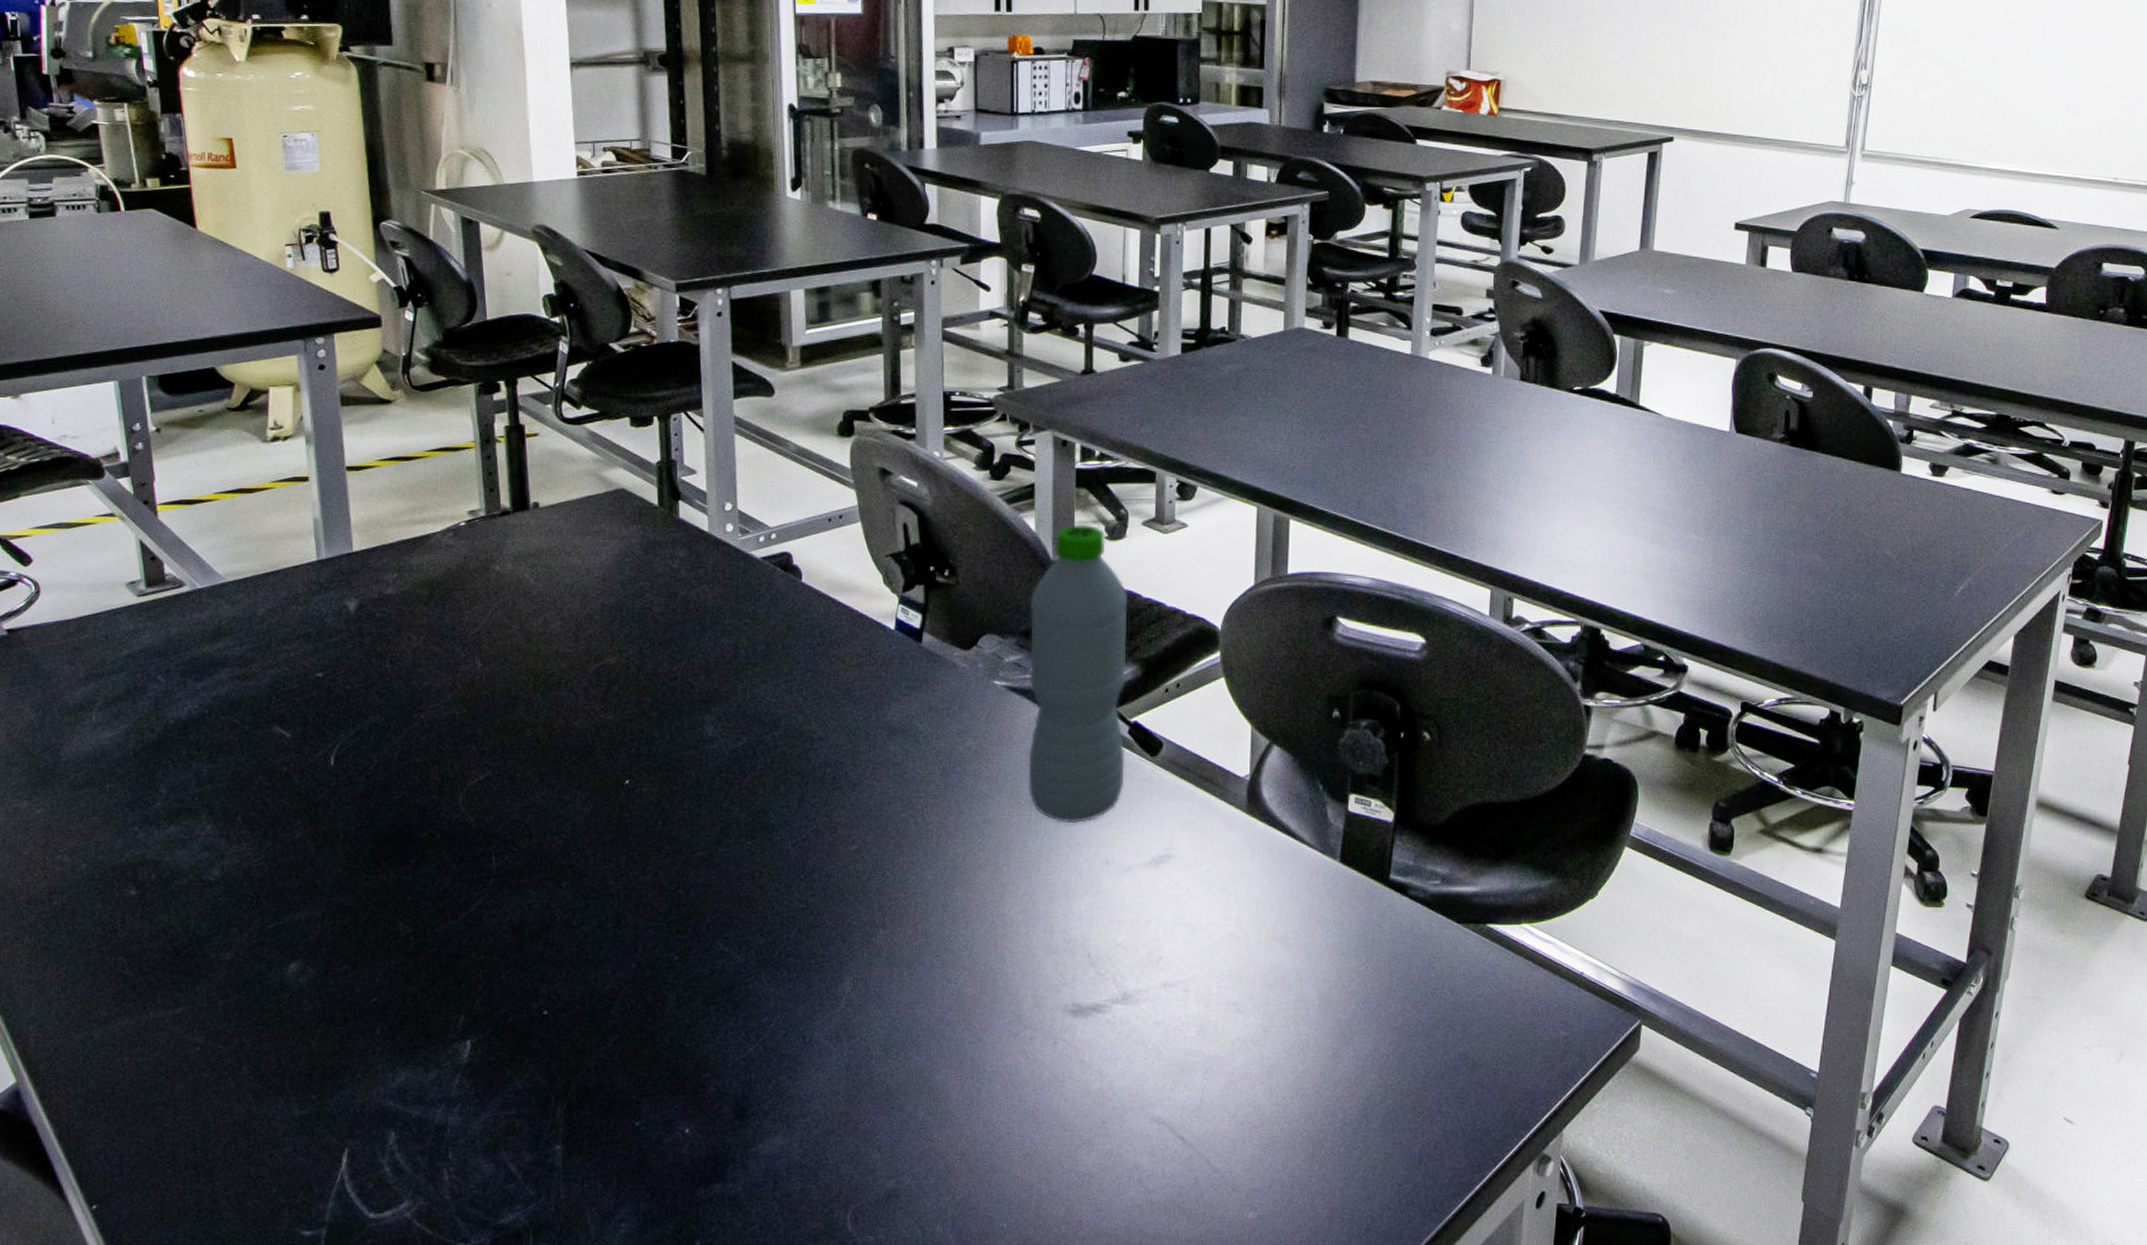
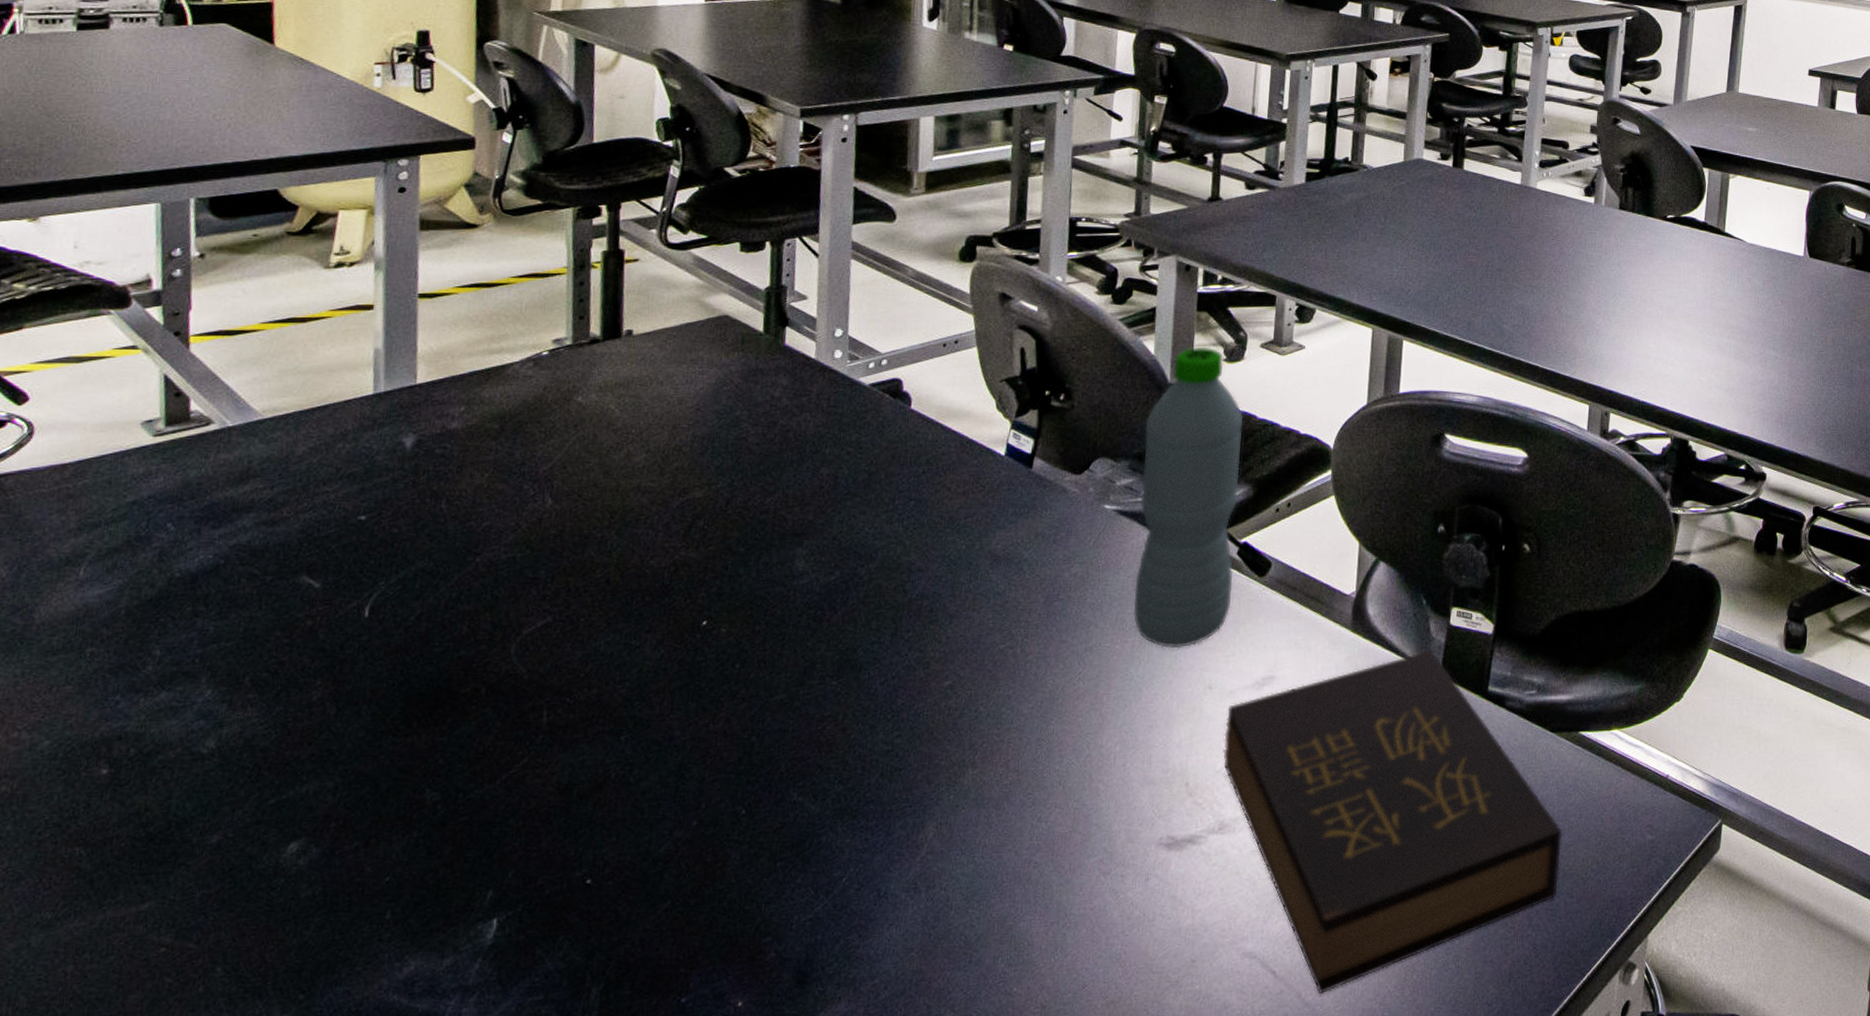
hardback book: none [1123,835,1472,1163] -> present [1223,650,1563,995]

